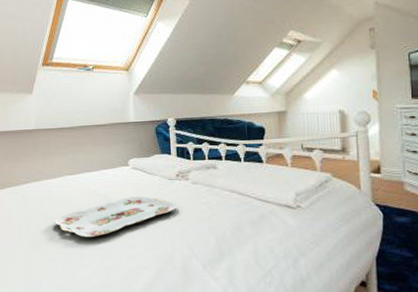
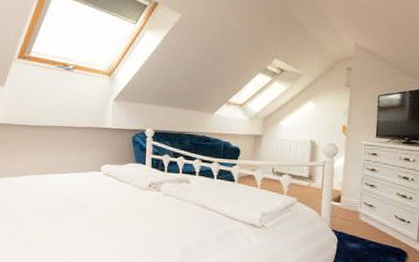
serving tray: present [54,196,177,238] -> none [16,202,146,240]

